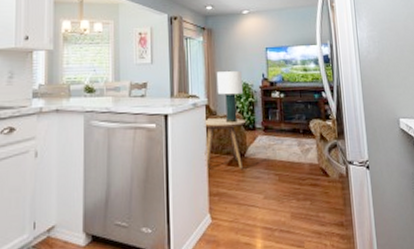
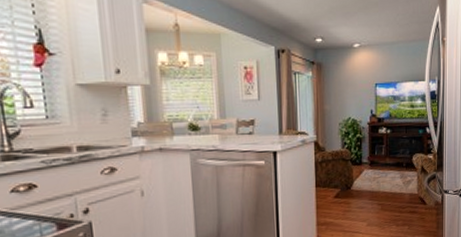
side table: present [203,118,246,169] -> none [312,154,353,201]
lamp: present [216,70,242,123] -> none [325,106,351,159]

